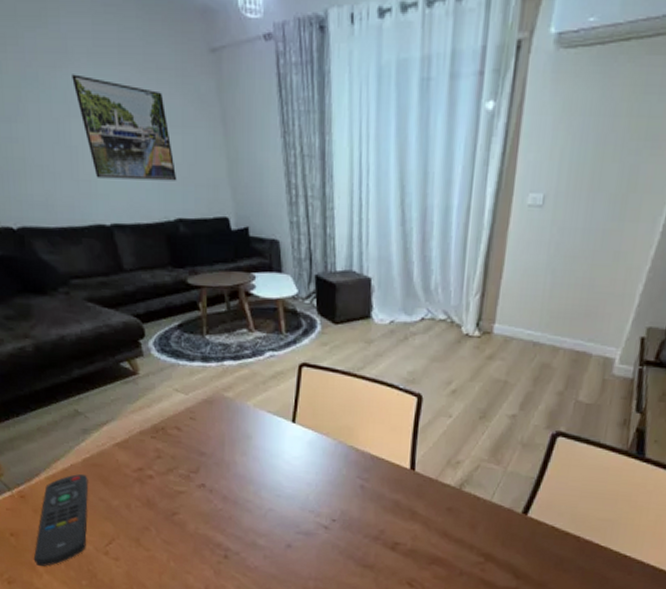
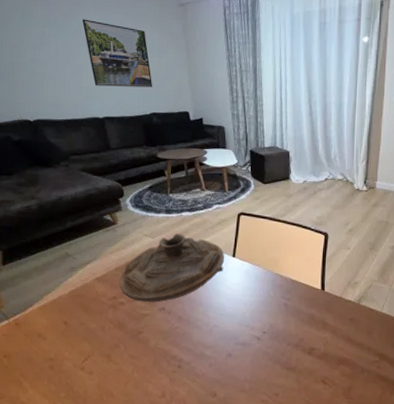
remote control: present [33,474,88,567] -> none [21,303,72,382]
decorative bowl: none [145,389,281,477] -> present [119,234,224,302]

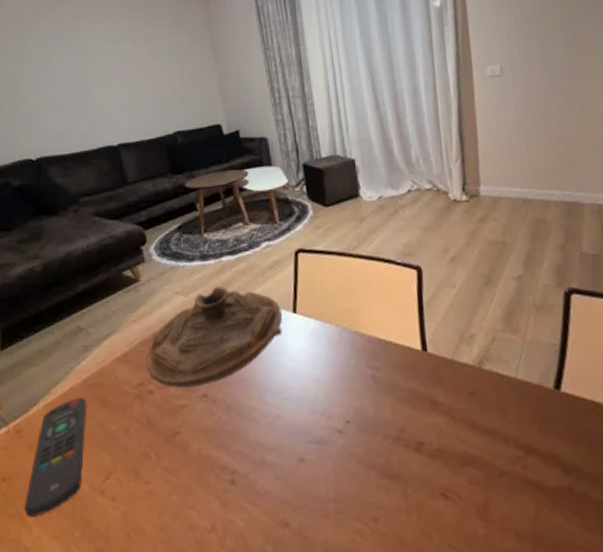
remote control: none [21,303,72,382] -> present [24,397,87,517]
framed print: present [82,19,153,88] -> none [90,30,176,108]

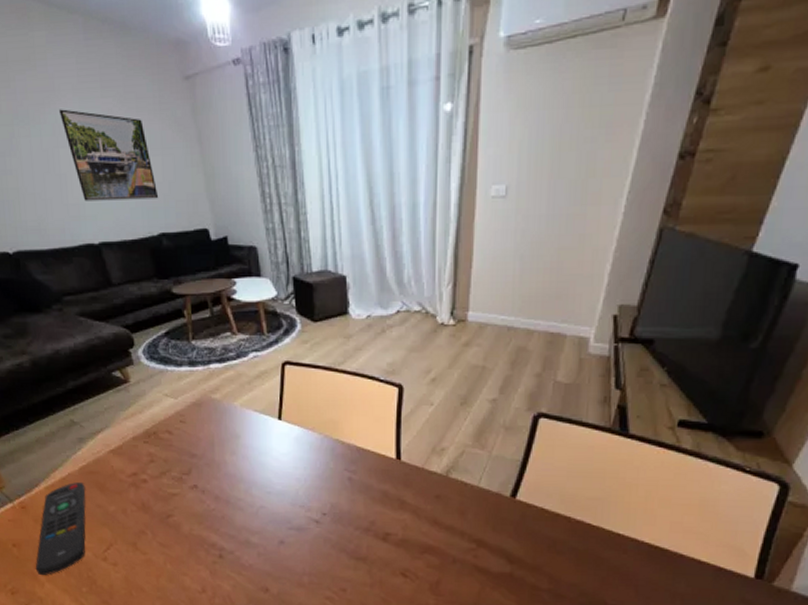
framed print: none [90,30,176,108] -> present [59,109,159,201]
decorative bowl: present [146,287,282,387] -> none [138,392,268,479]

